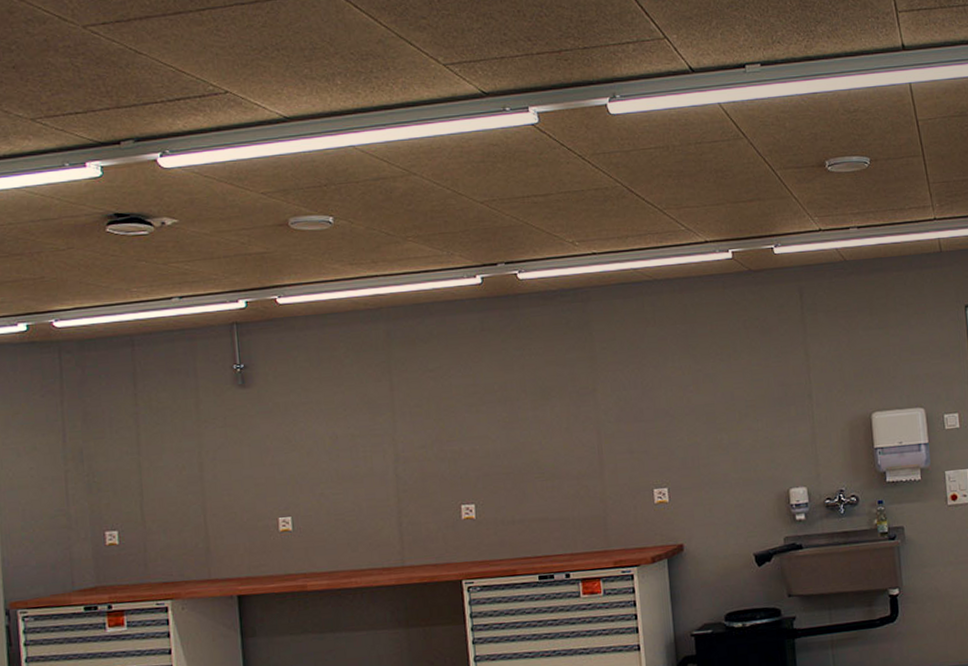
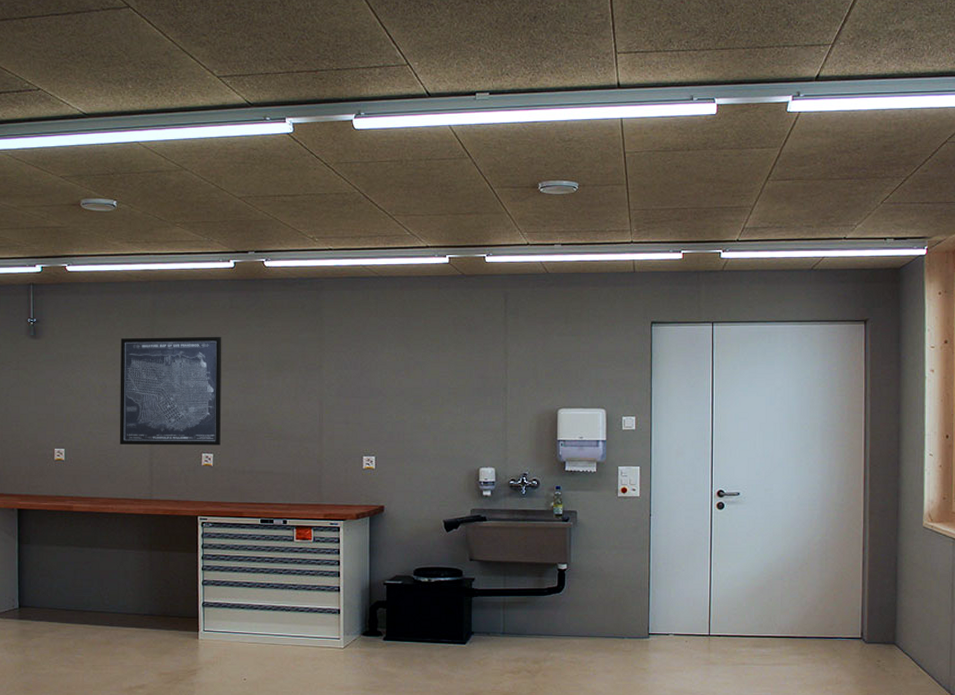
wall art: none [350,365,483,505] -> present [119,336,222,446]

